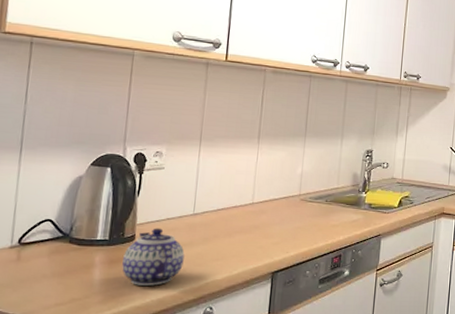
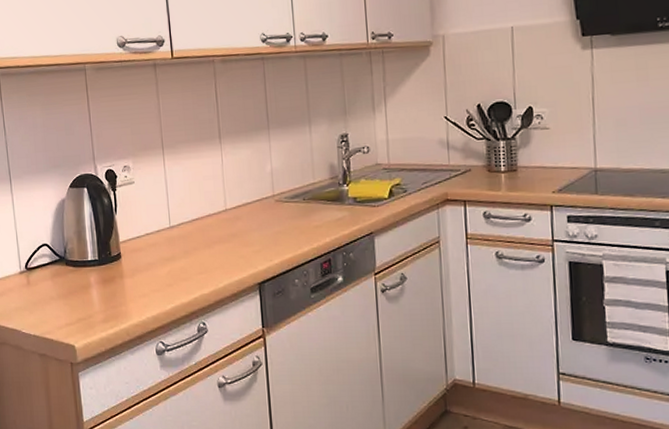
teapot: present [122,228,185,286] -> none [114,244,170,303]

